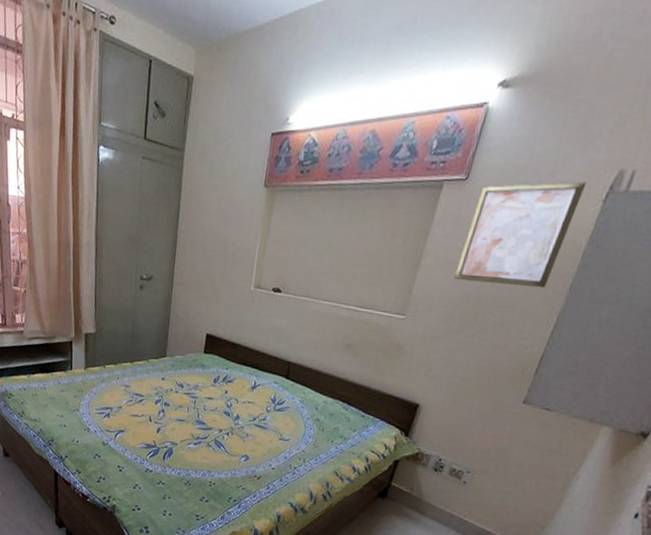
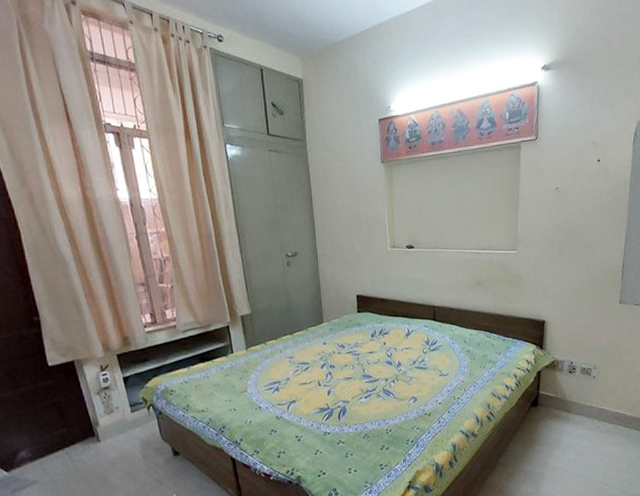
wall art: present [453,181,587,288] -> none [545,132,619,217]

